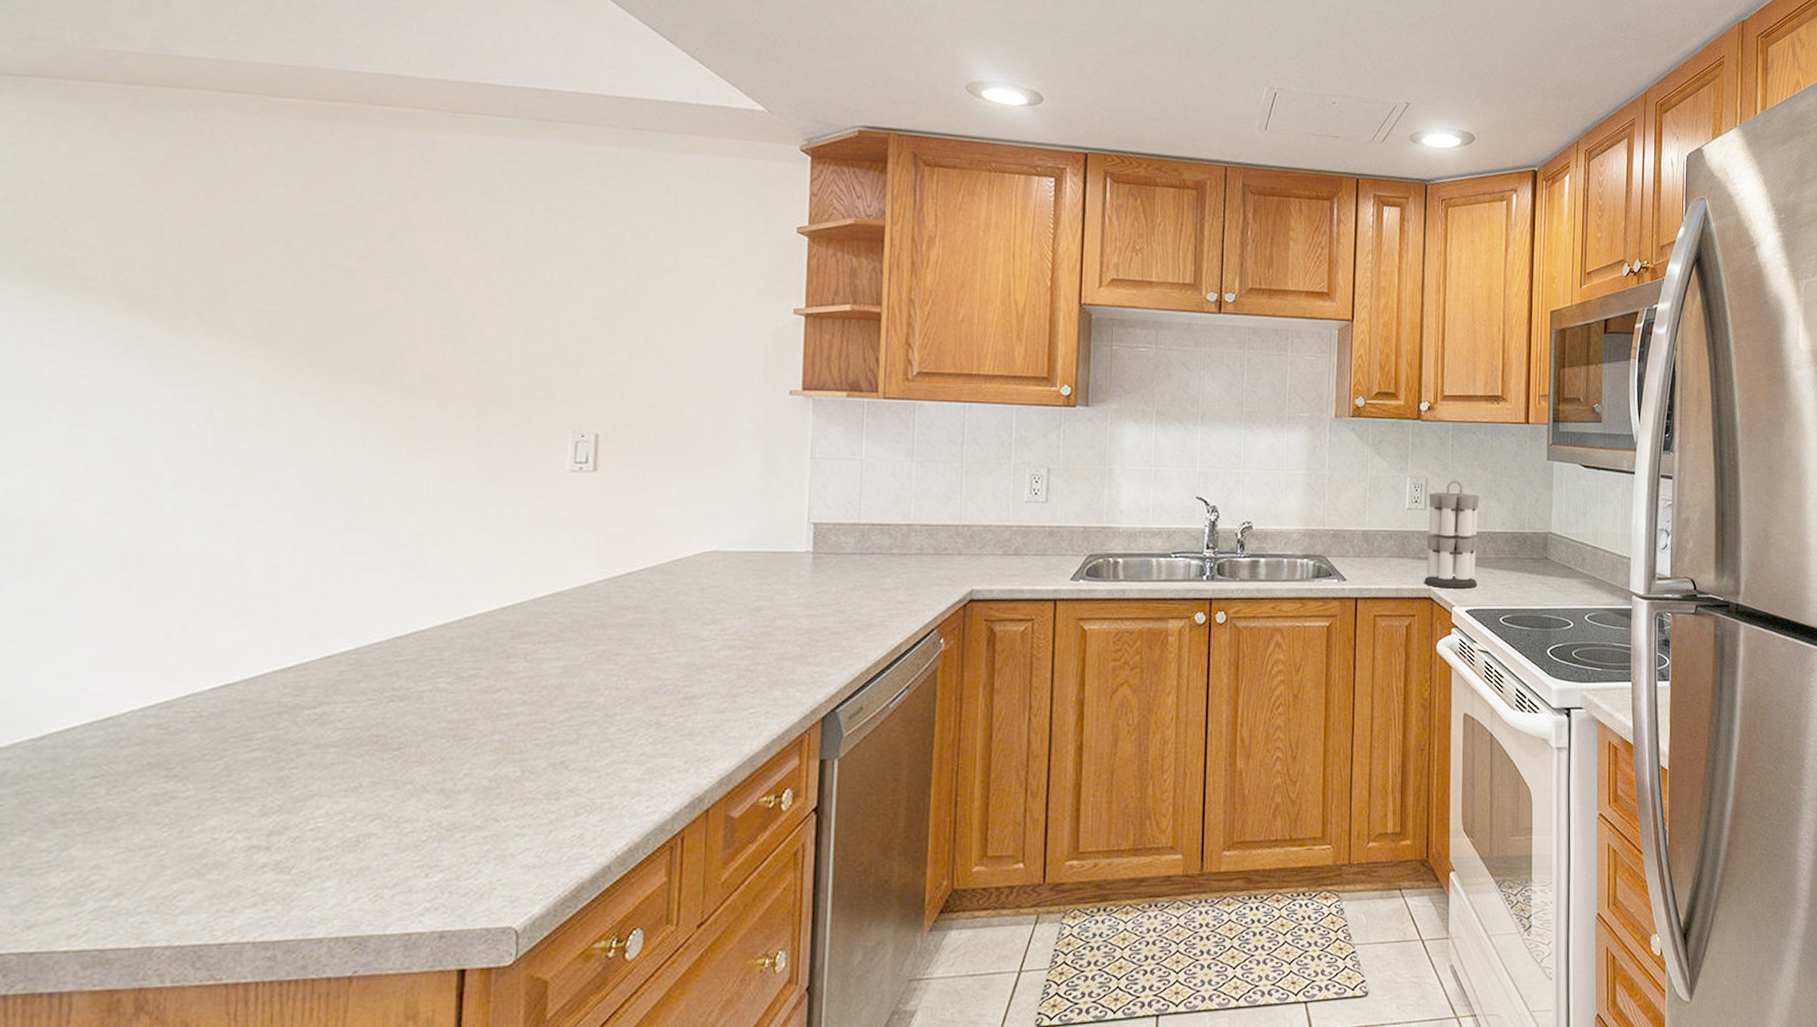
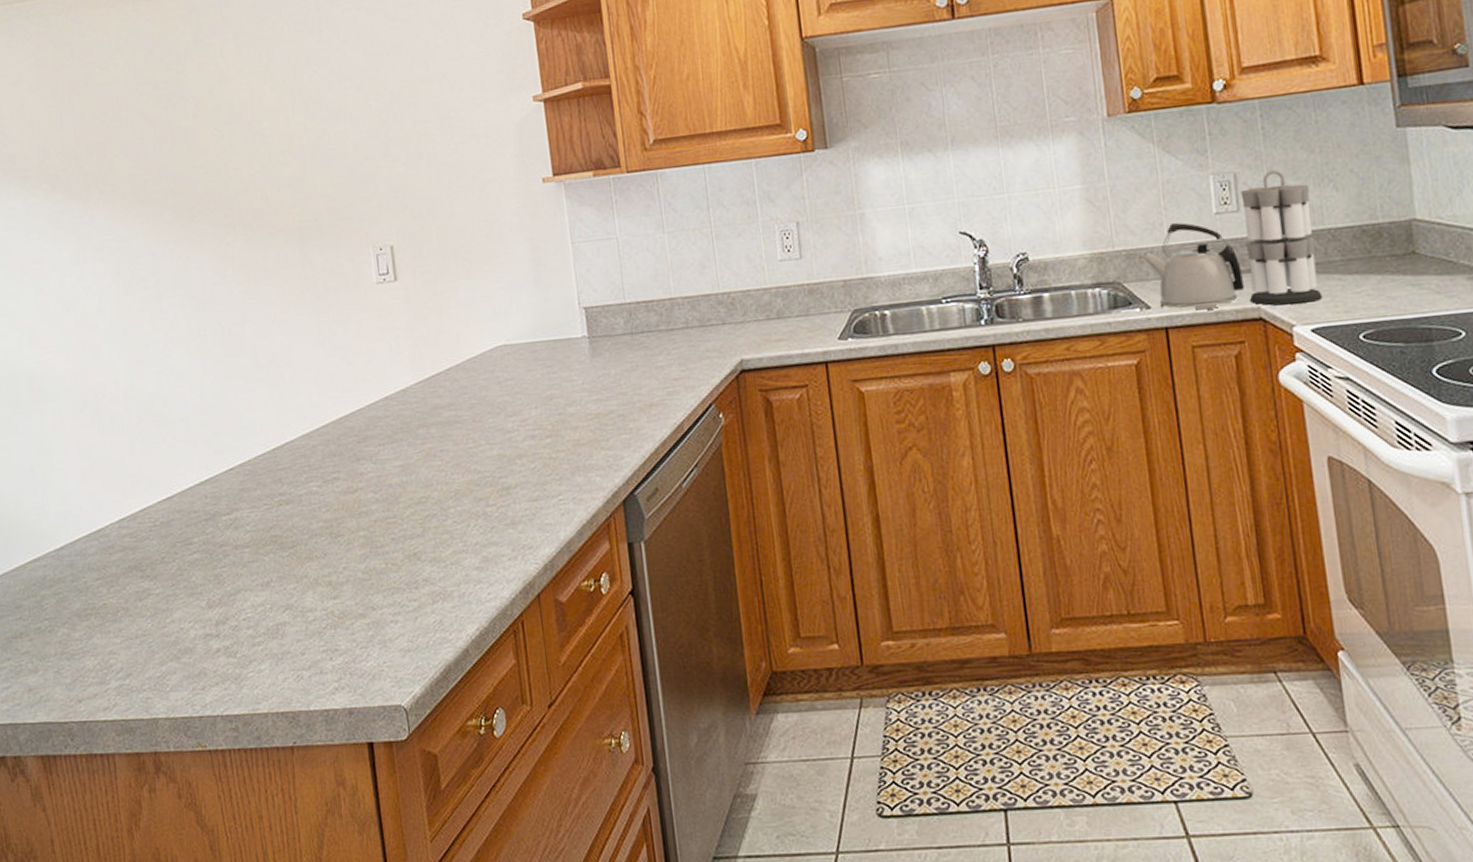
kettle: none [1345,512,1422,586] -> present [1141,222,1245,311]

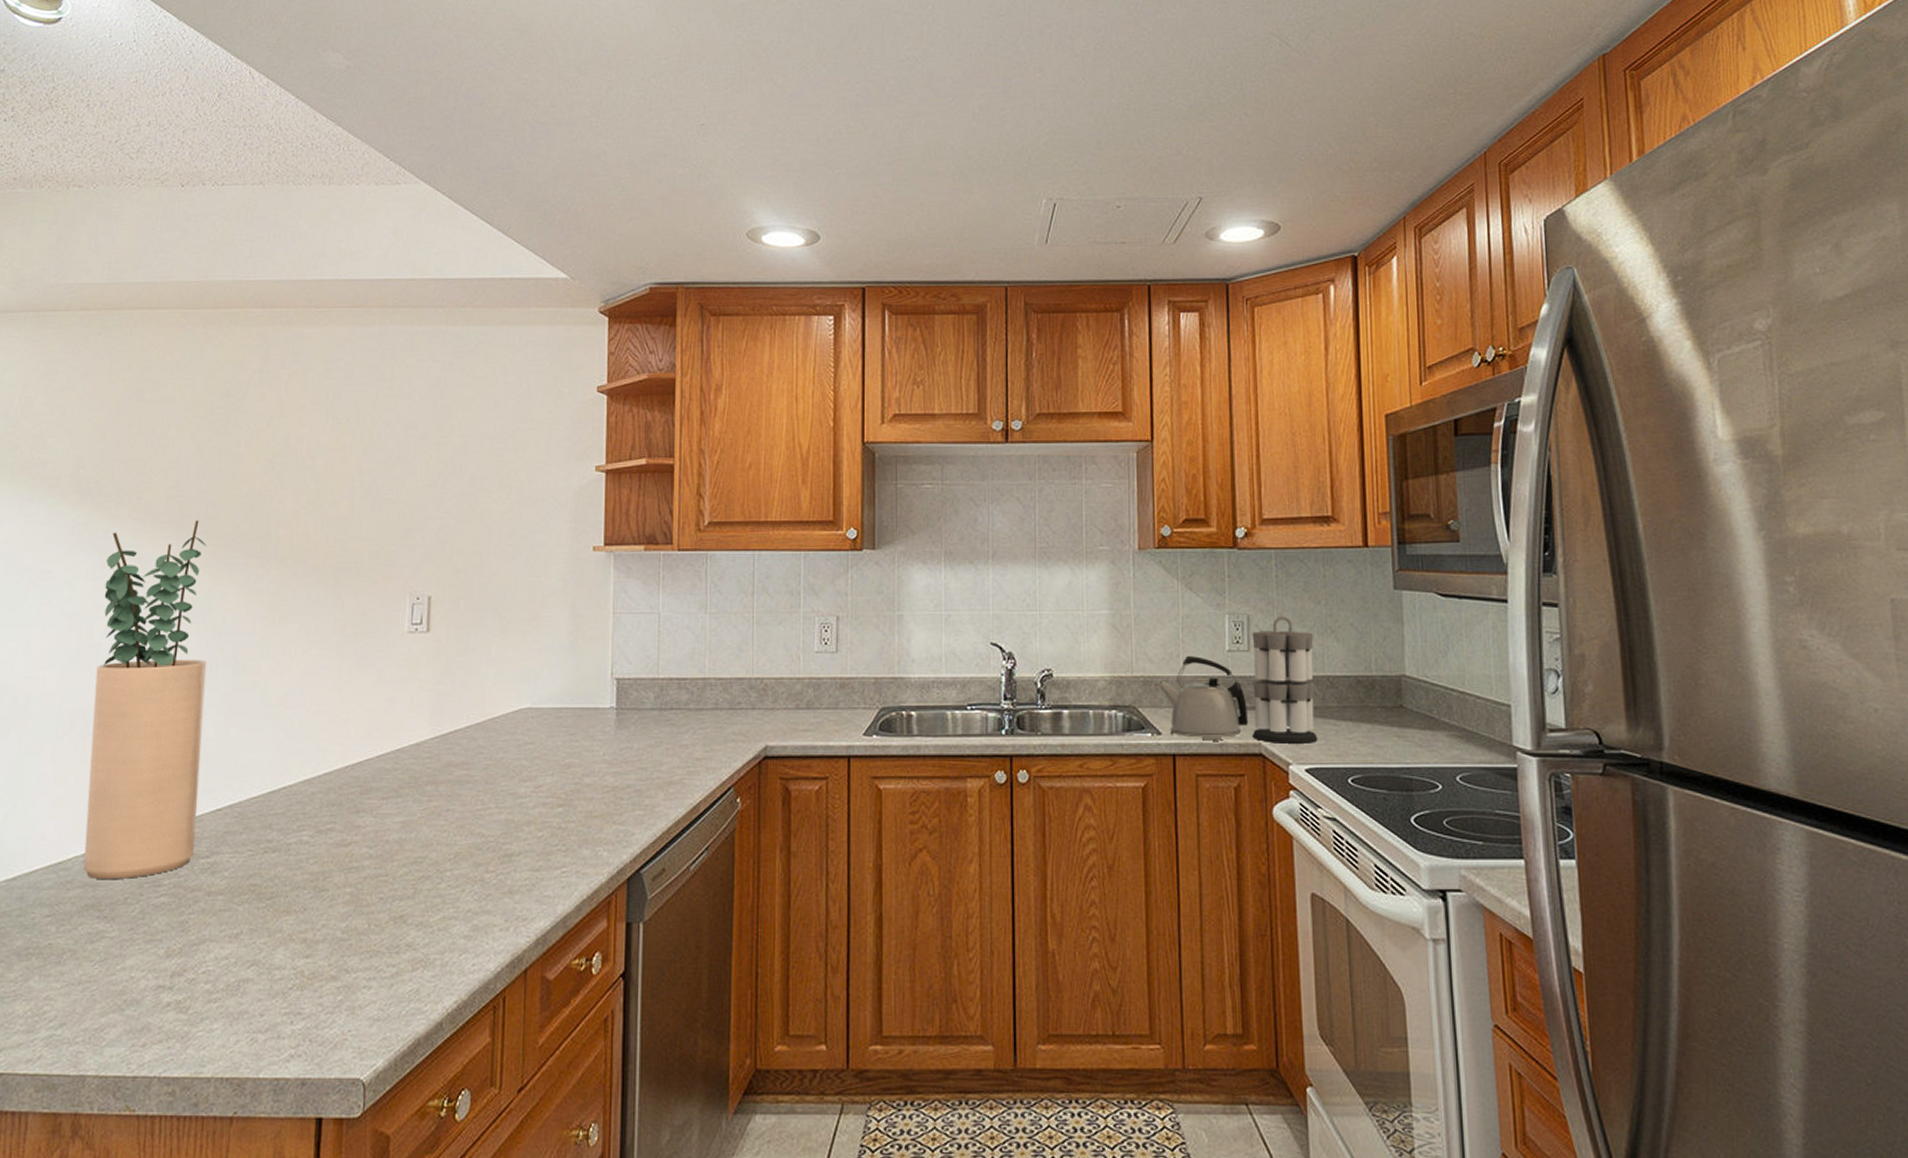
vase: none [86,195,216,543] -> present [83,520,207,880]

